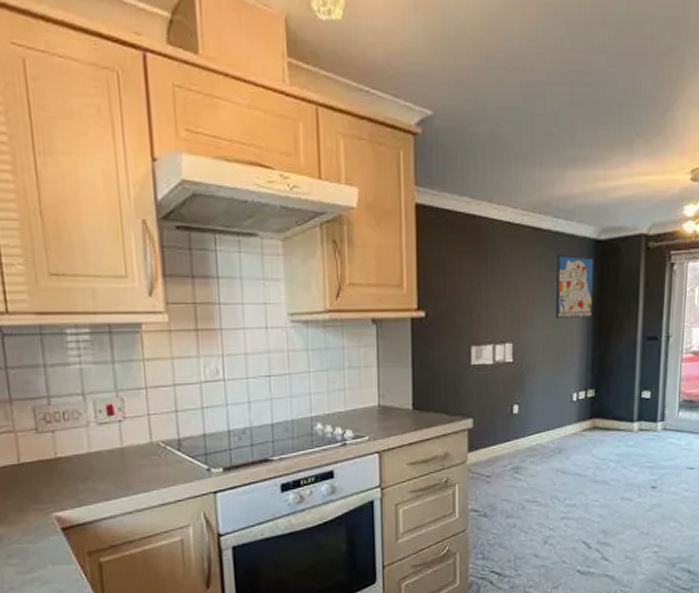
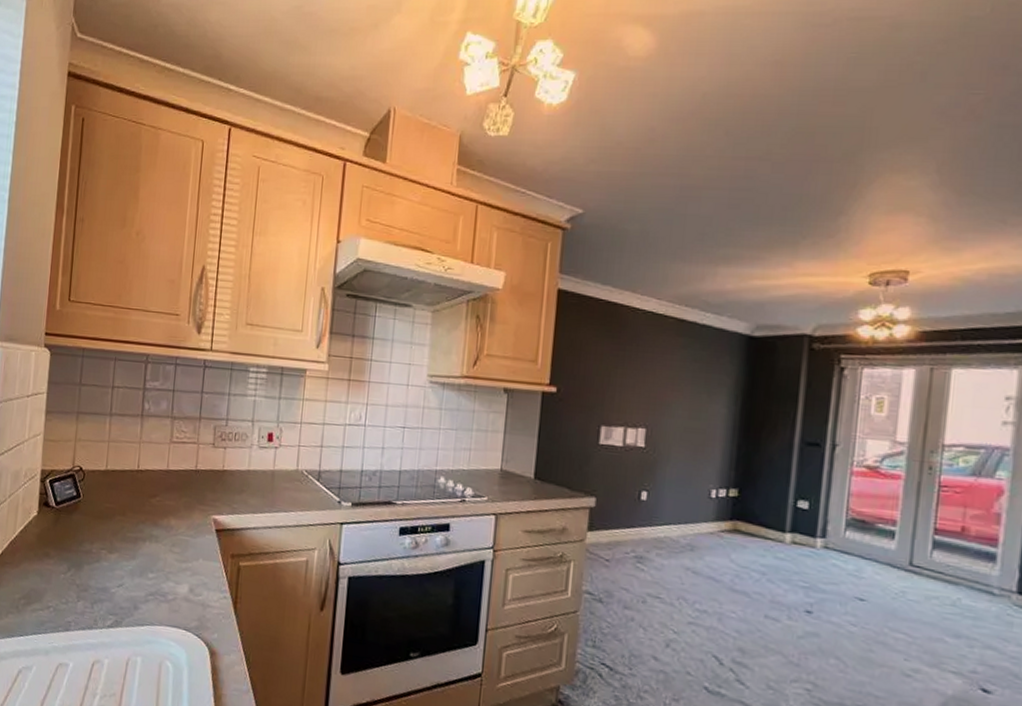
wall art: present [556,255,594,319] -> none [697,347,746,415]

